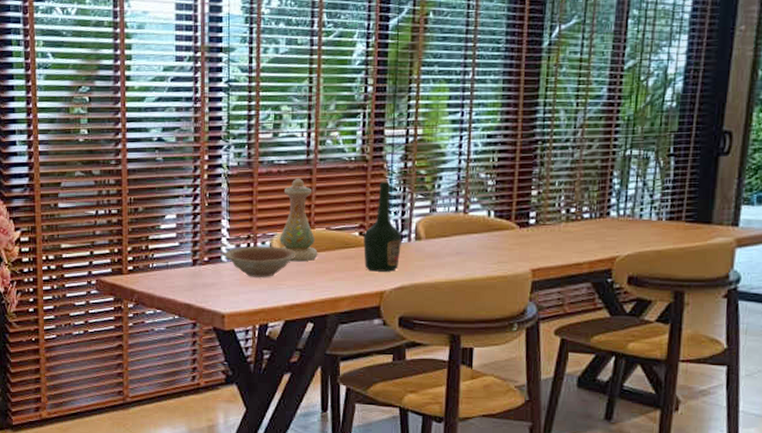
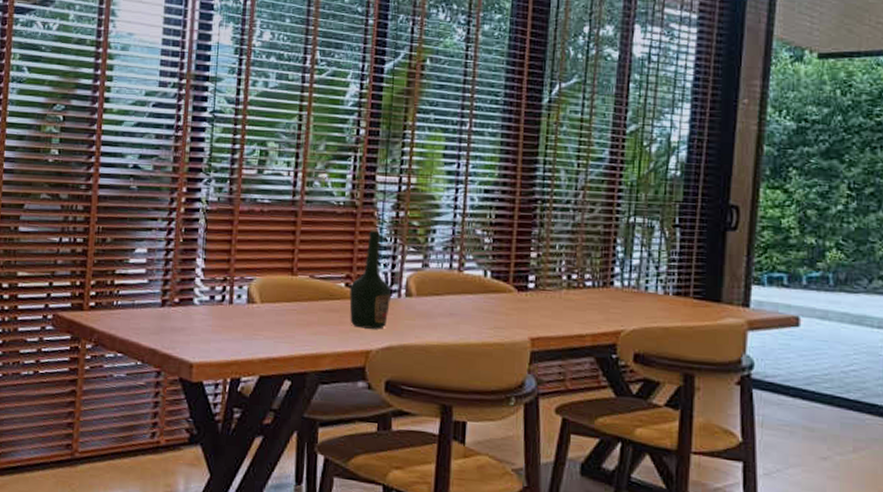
bowl: present [224,246,296,277] -> none [197,289,276,326]
vase: present [280,178,318,261] -> none [258,219,300,311]

